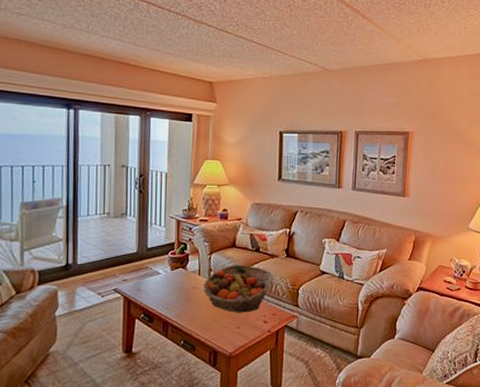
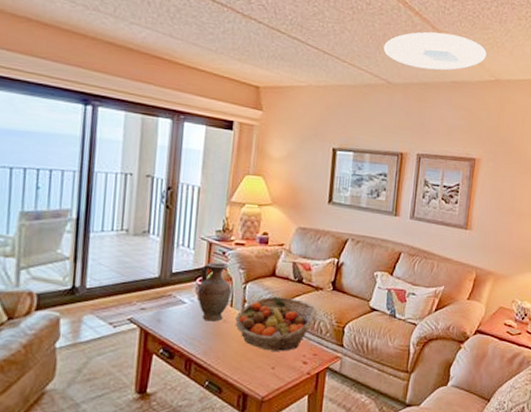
vase: none [170,238,199,289] -> present [197,263,232,322]
ceiling light: none [320,20,414,55] -> present [383,31,487,71]

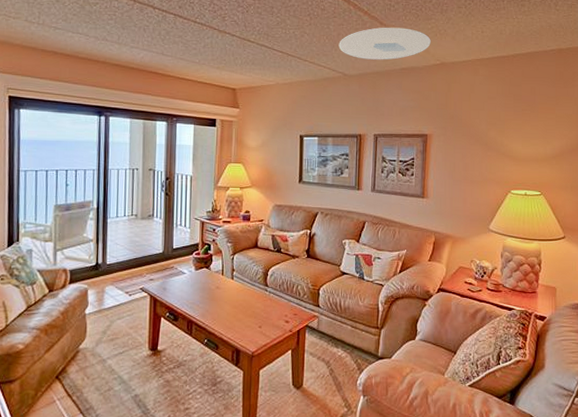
vase: present [197,263,232,322] -> none [195,239,223,288]
fruit basket: present [235,296,318,351] -> none [226,265,295,312]

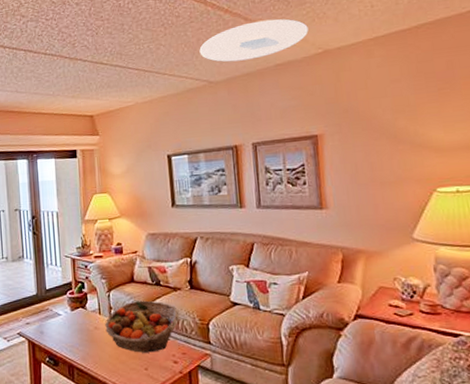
fruit basket: none [226,265,295,312] -> present [105,300,180,353]

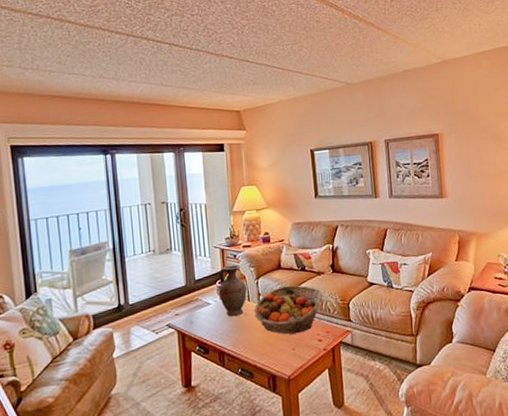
vase: none [69,276,99,330] -> present [219,265,248,317]
ceiling light: present [199,19,309,62] -> none [338,30,430,66]

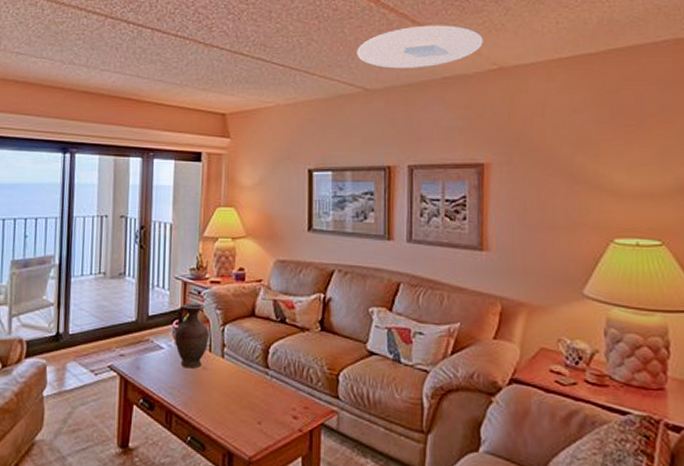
fruit basket: present [254,285,324,335] -> none [215,339,305,403]
ceiling light: none [338,30,430,66] -> present [357,25,483,69]

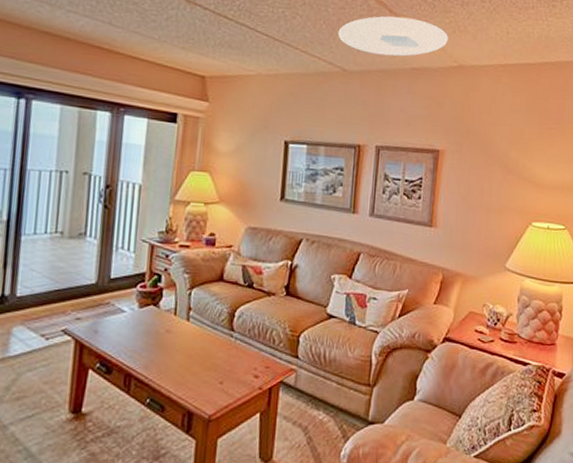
vase: present [175,304,210,369] -> none [138,267,176,332]

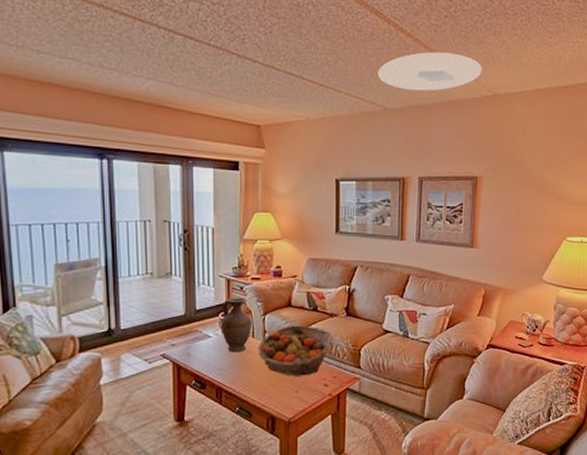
vase: none [138,267,176,332] -> present [221,298,253,353]
fruit basket: none [179,303,270,364] -> present [258,325,334,376]

